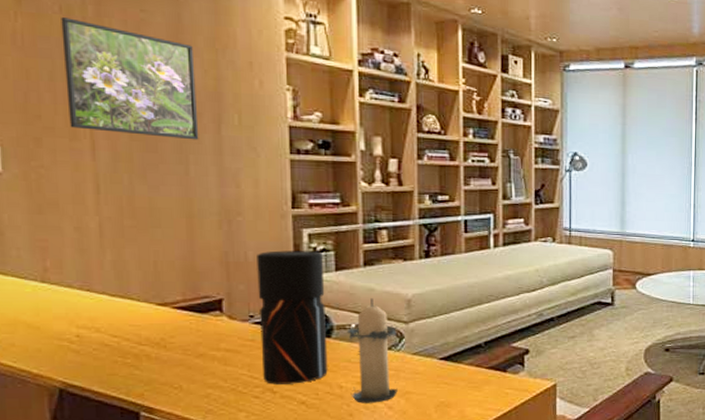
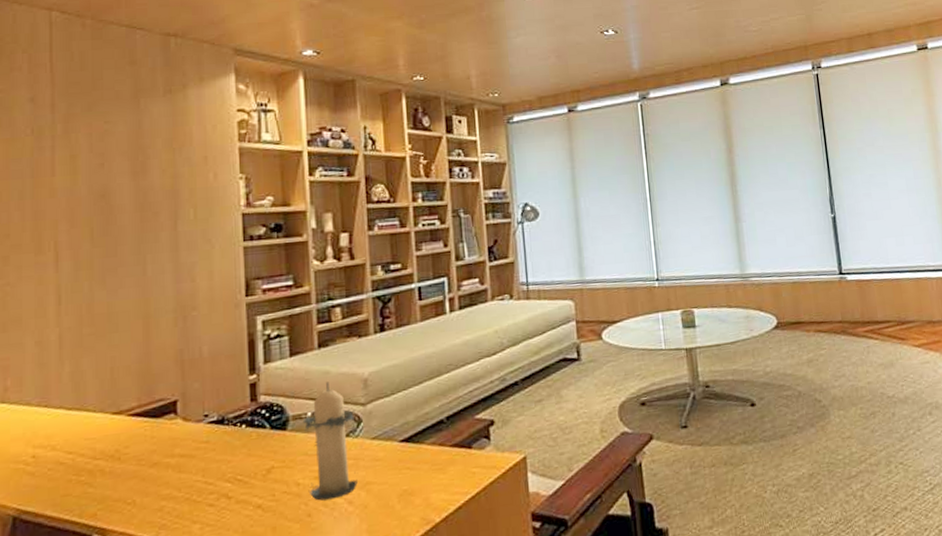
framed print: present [61,17,199,140] -> none [32,138,156,243]
pepper grinder: present [257,250,328,384] -> none [211,338,284,489]

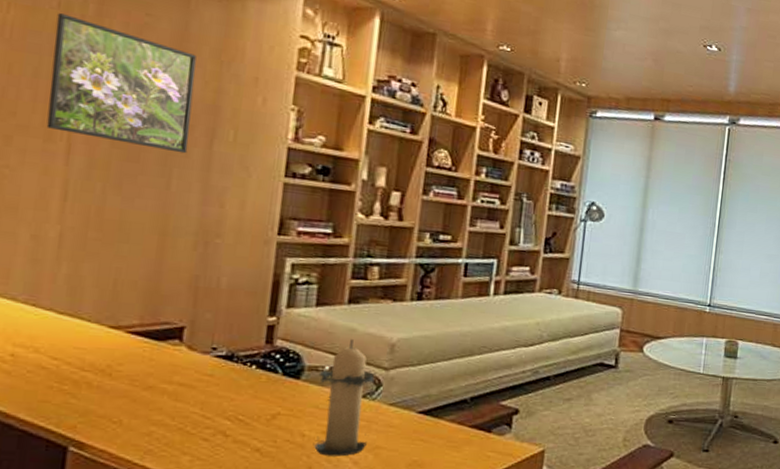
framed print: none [32,138,156,243] -> present [46,13,197,154]

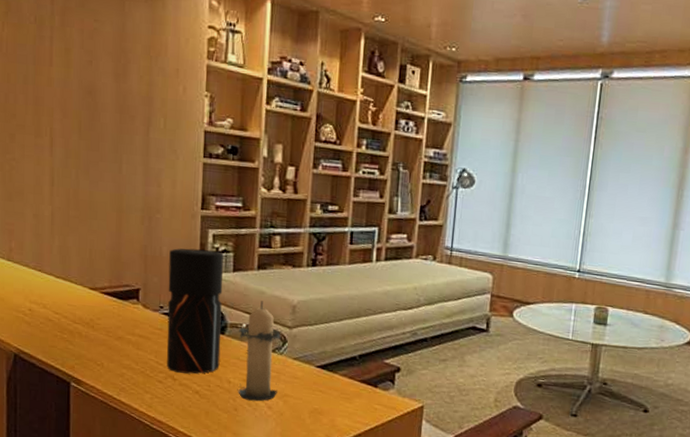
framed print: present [46,13,197,154] -> none [35,27,133,141]
pepper grinder: none [216,279,304,428] -> present [167,248,224,374]

